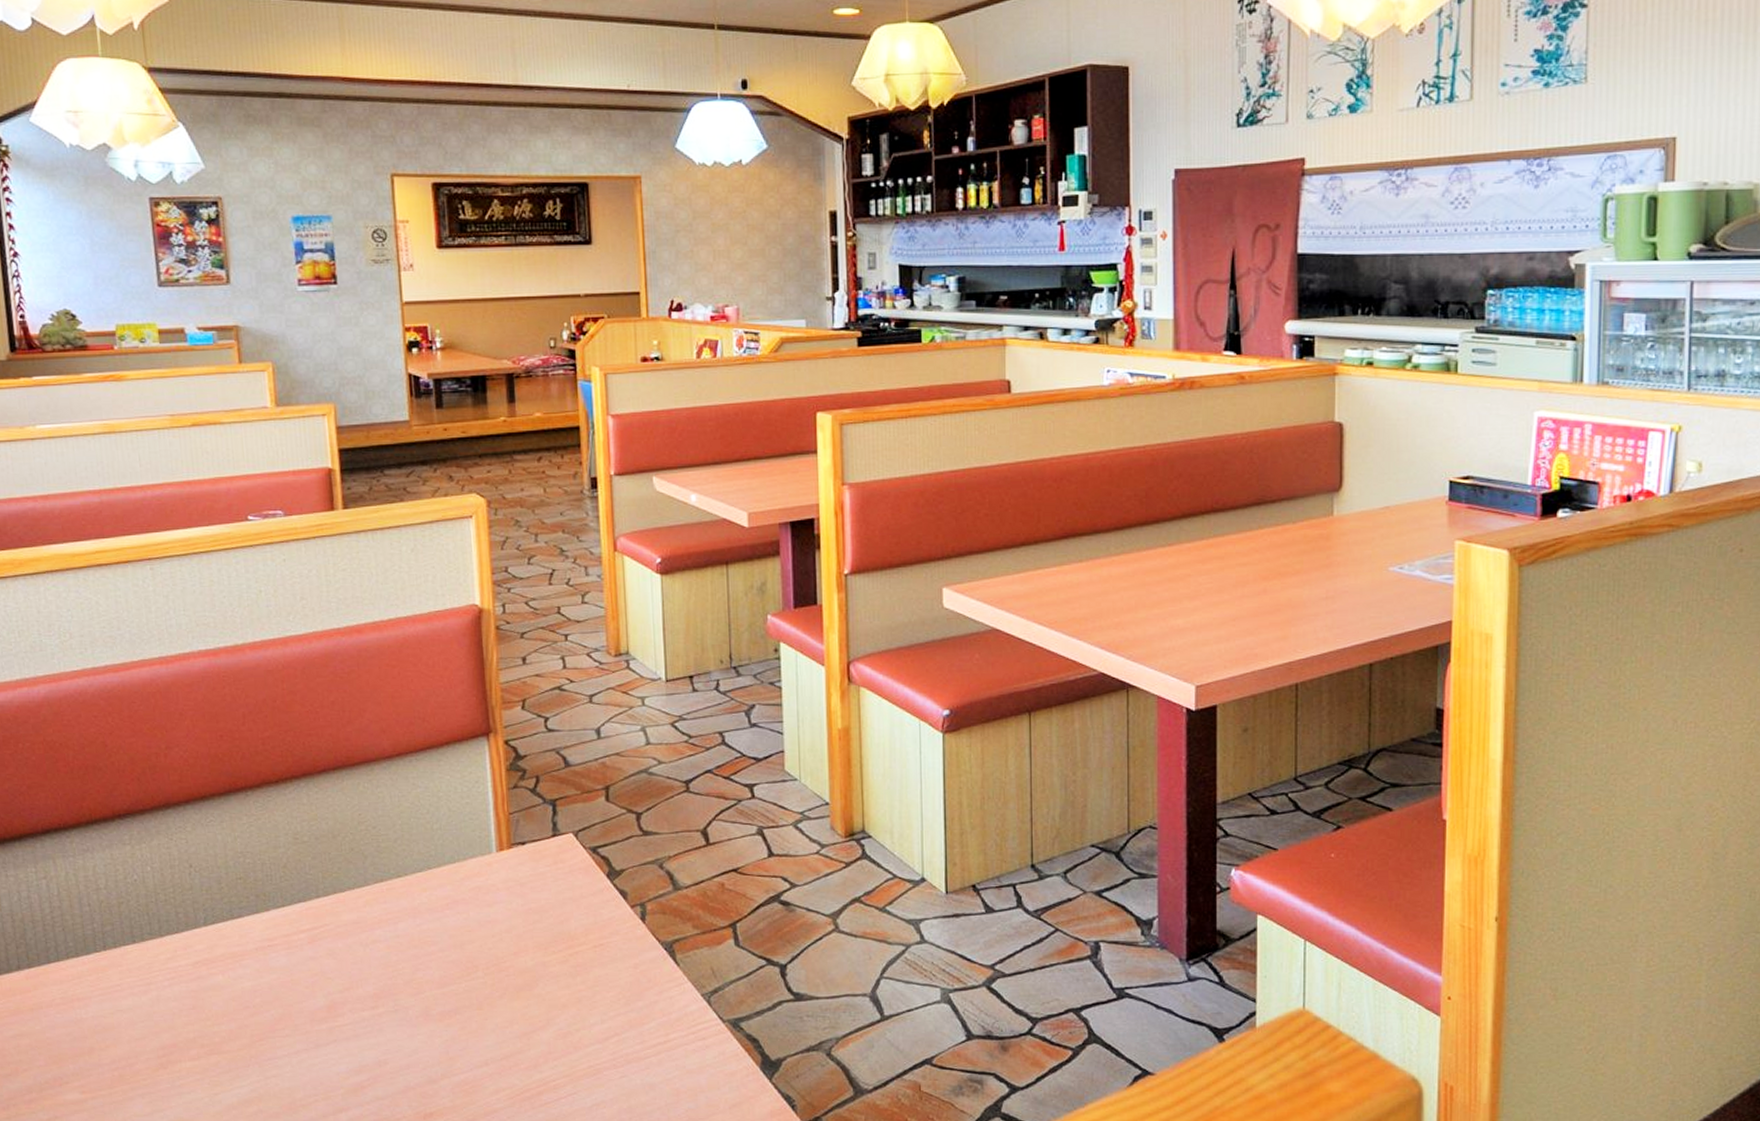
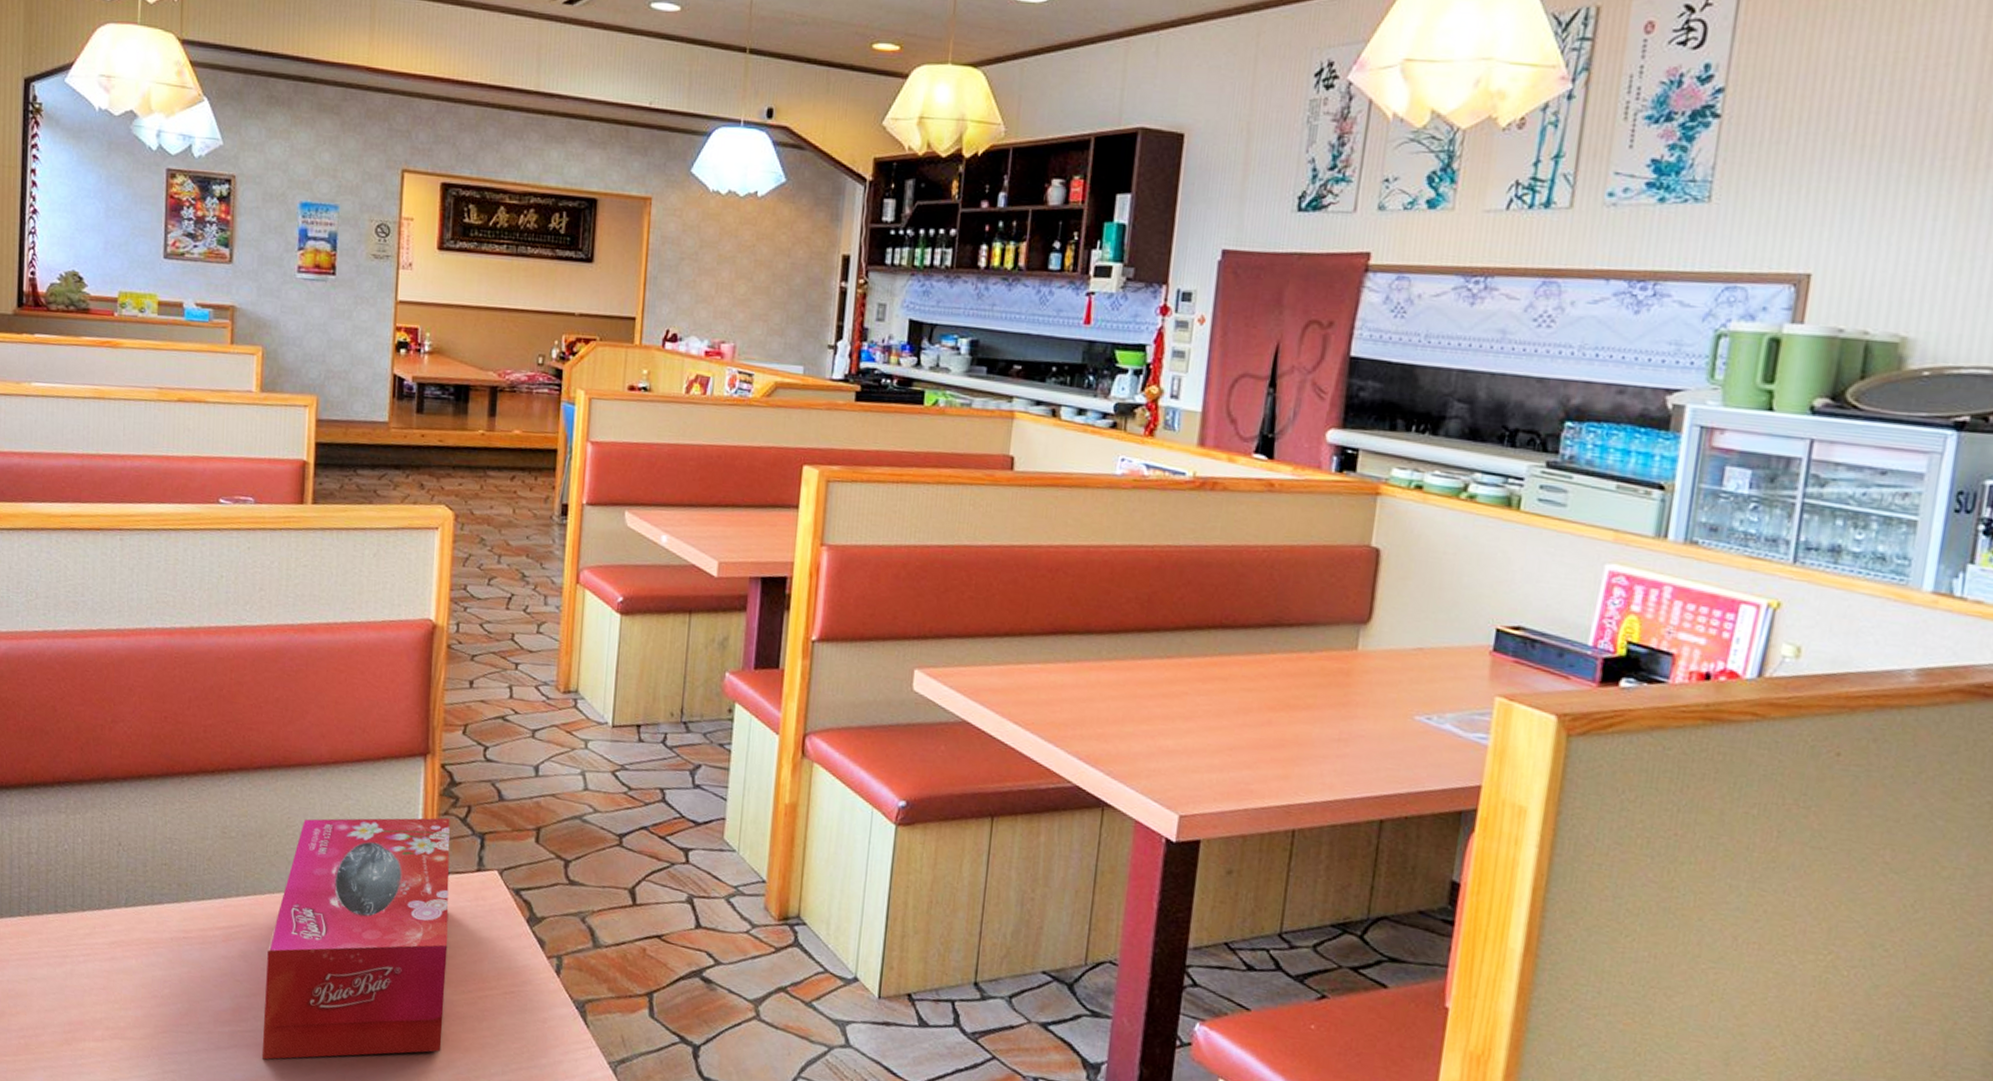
tissue box: none [355,791,539,1049] -> present [261,817,450,1060]

